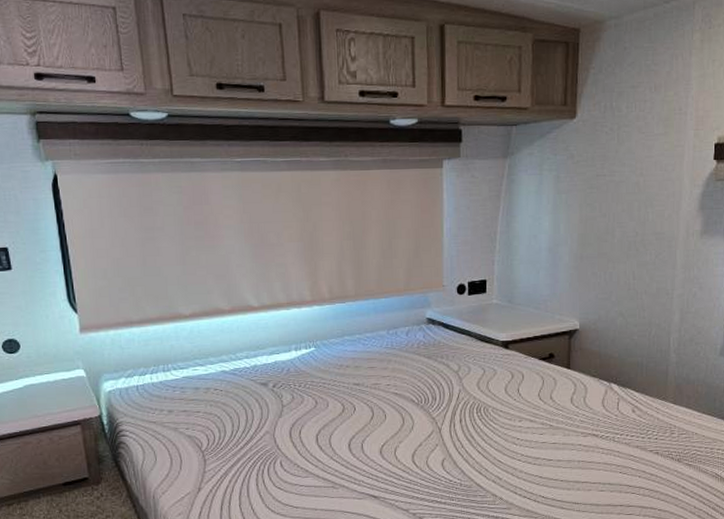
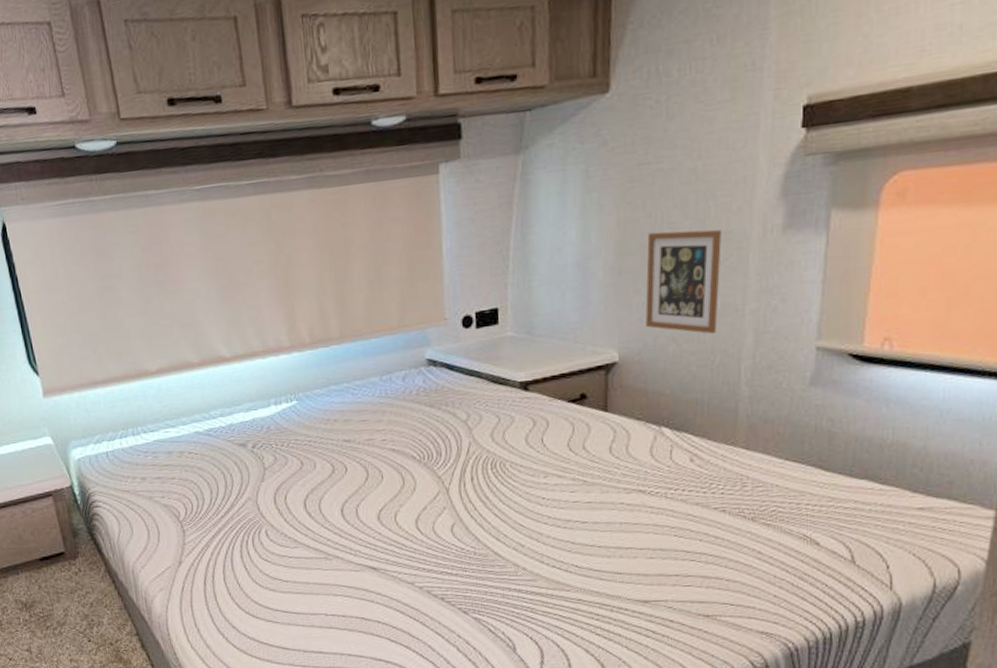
picture frame: none [600,229,657,312] -> present [645,229,721,335]

